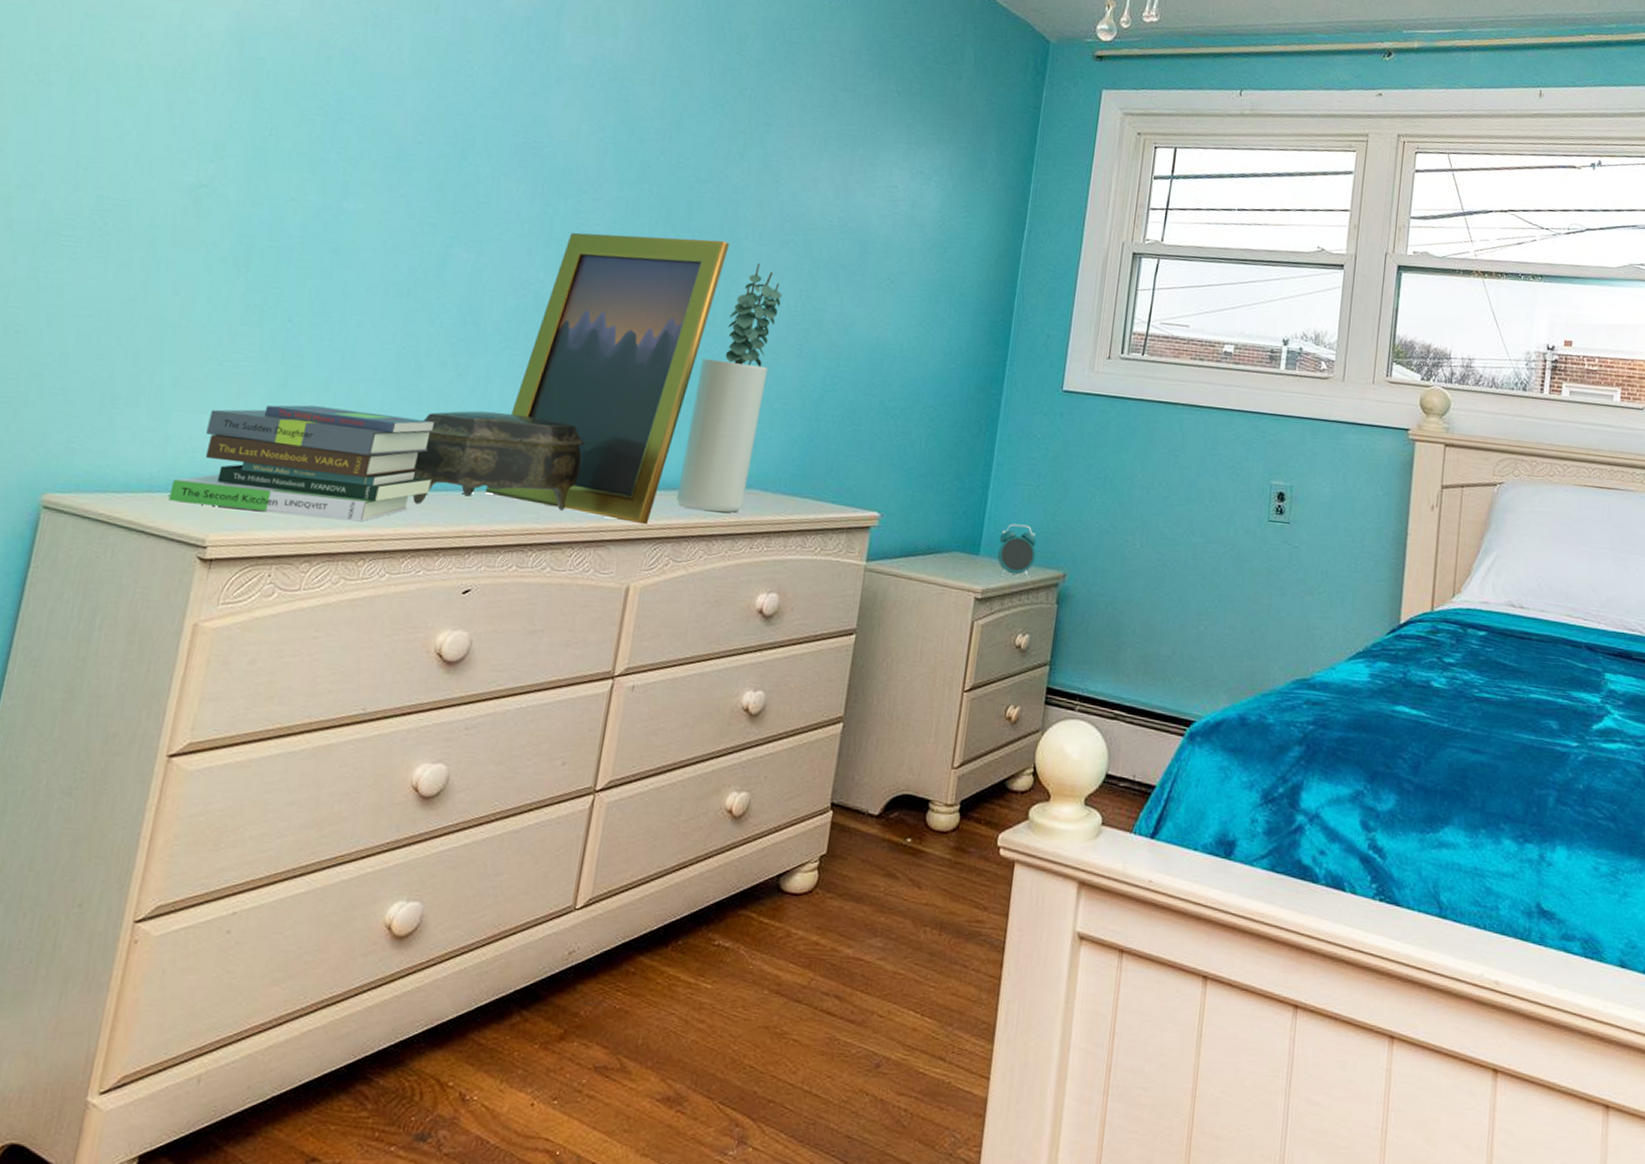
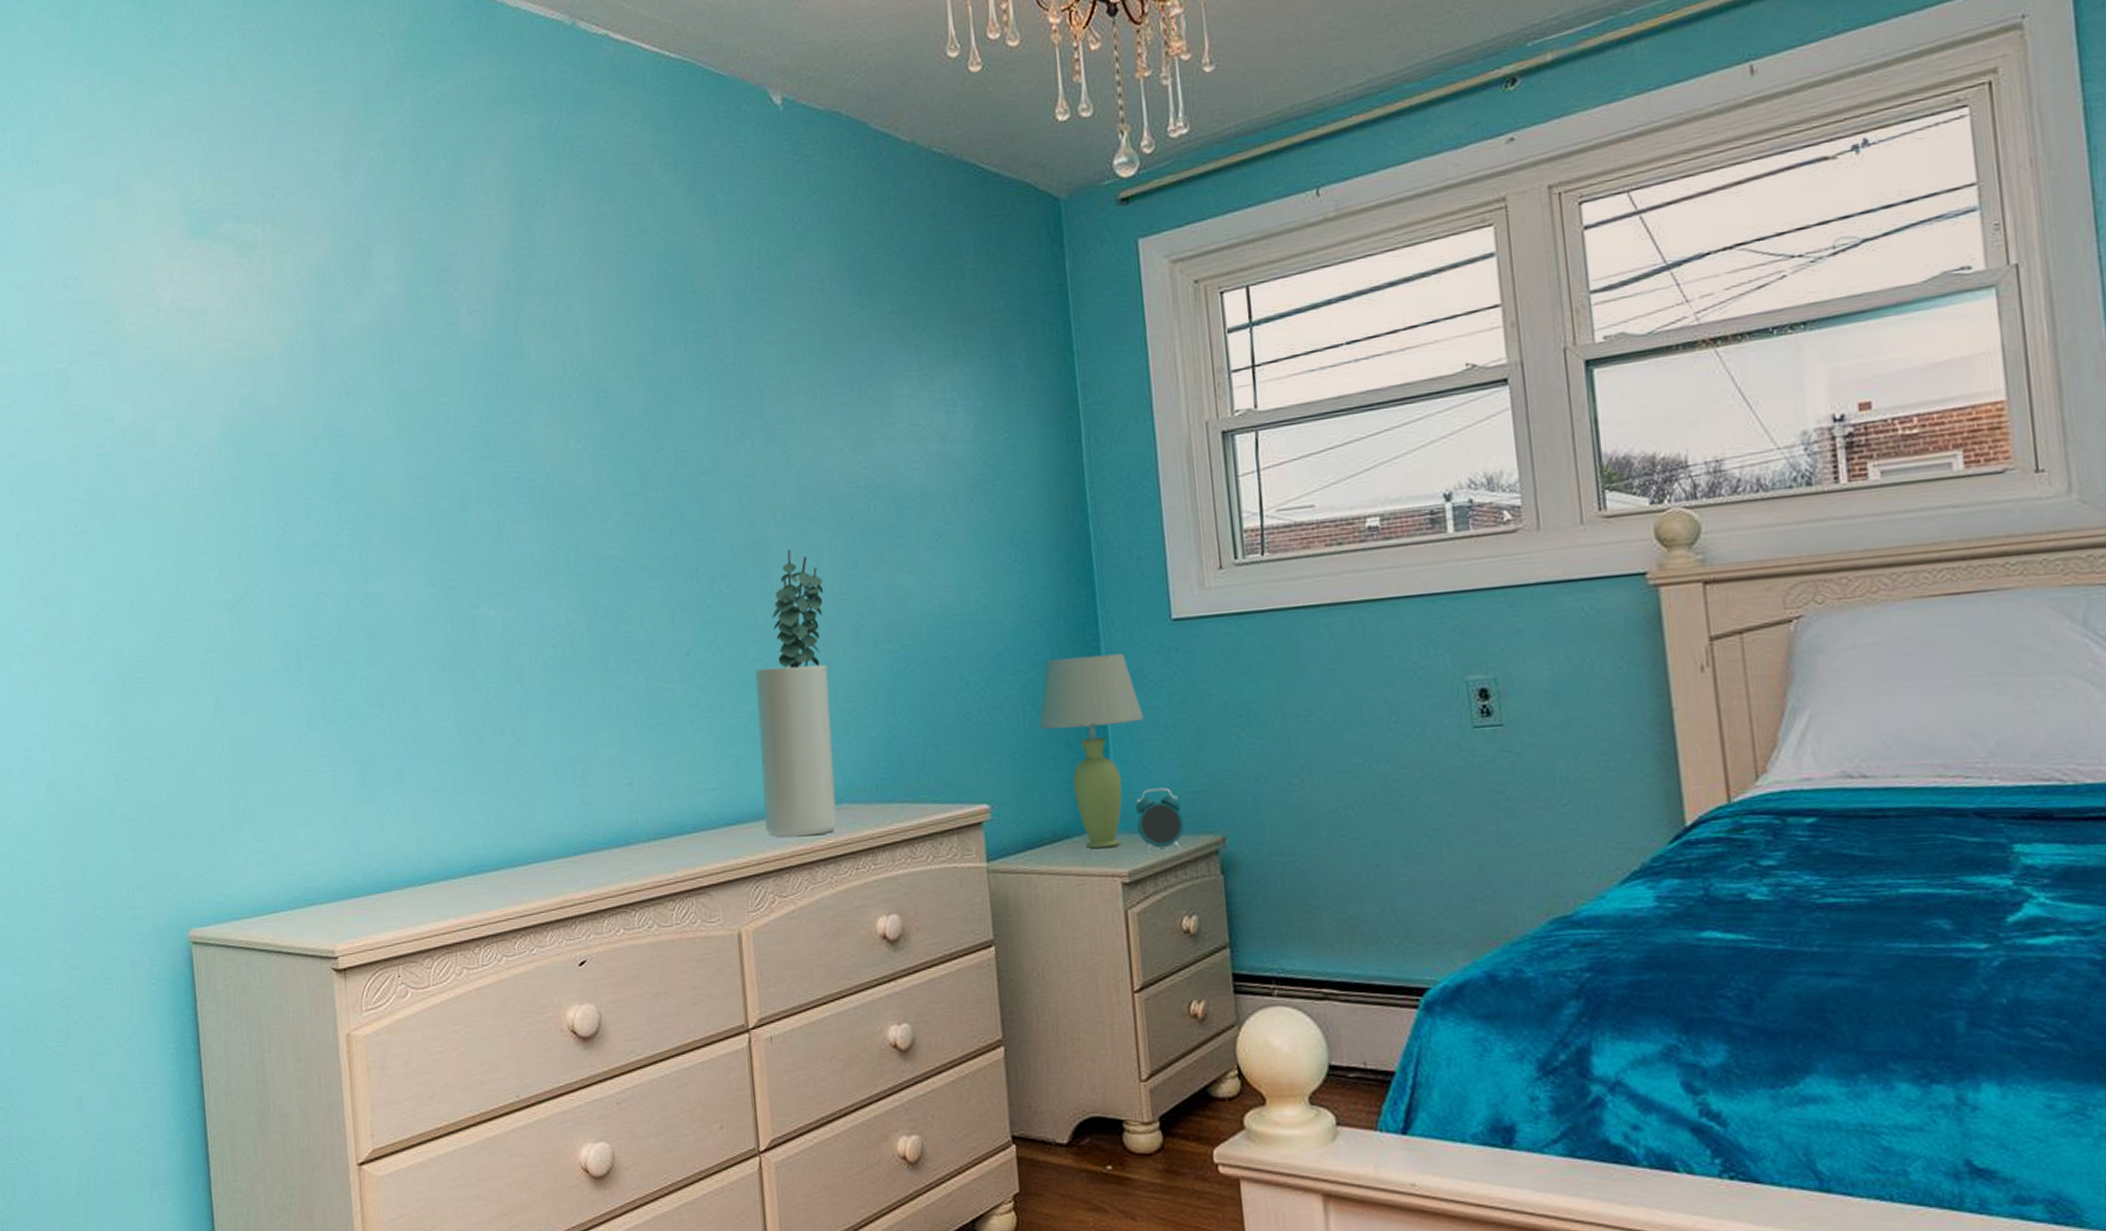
books: present [168,405,434,522] -> none [291,792,522,918]
jewelry box: present [410,410,586,511] -> none [496,768,661,881]
picture frame: present [485,232,729,525] -> none [573,533,753,863]
table lamp: none [936,402,1024,567] -> present [1038,653,1144,849]

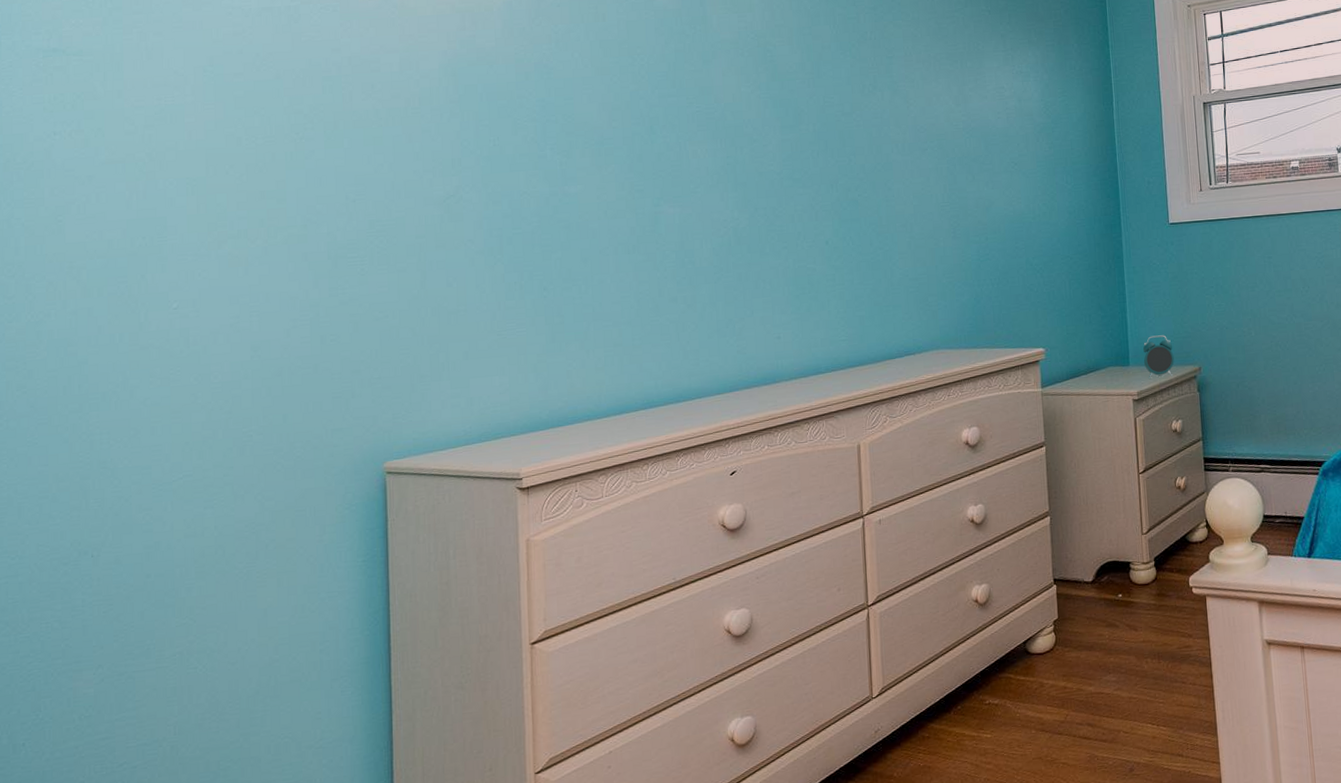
vase: present [754,549,837,838] -> none [878,170,936,375]
table lamp: present [1038,653,1144,849] -> none [1079,245,1150,377]

